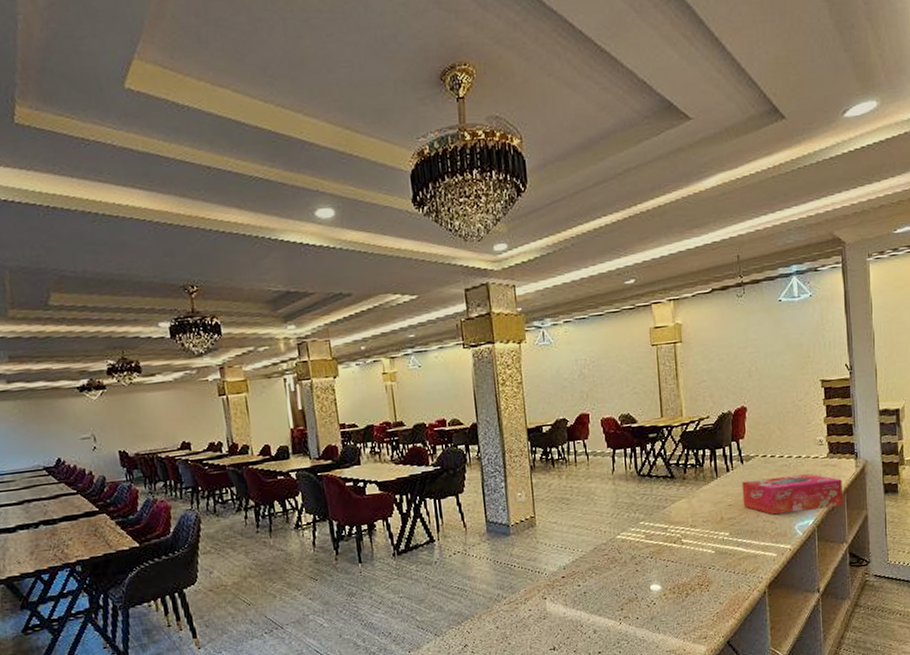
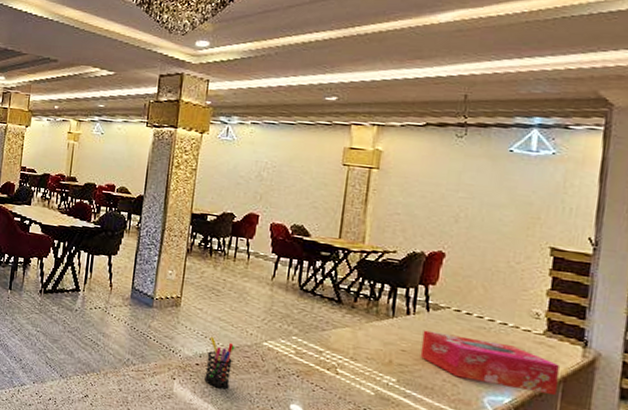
pen holder: none [569,545,596,593] -> present [204,336,236,389]

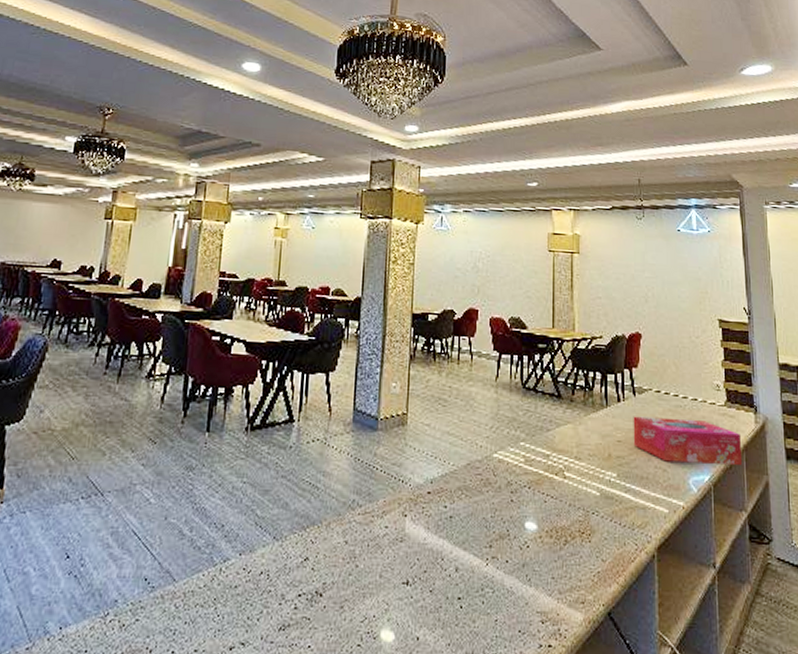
pen holder: present [204,336,236,389] -> none [438,456,466,518]

